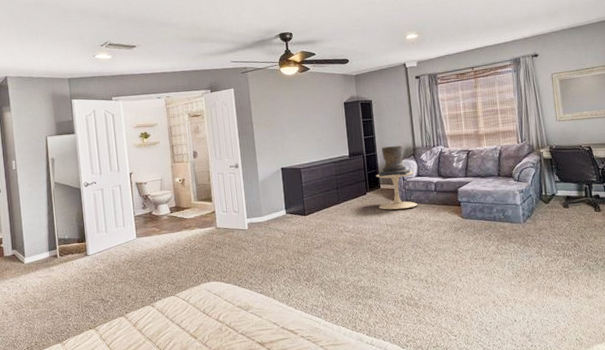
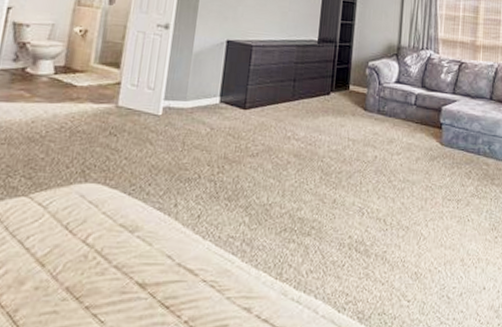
side table: present [375,171,418,210] -> none [342,71,394,122]
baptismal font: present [379,144,411,177] -> none [350,37,390,78]

